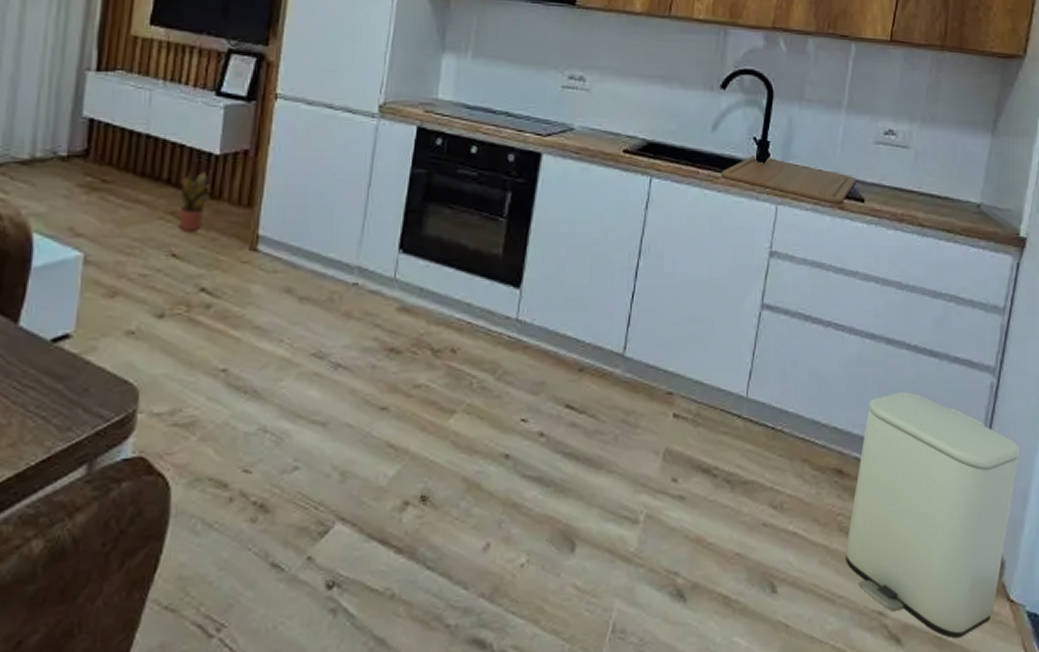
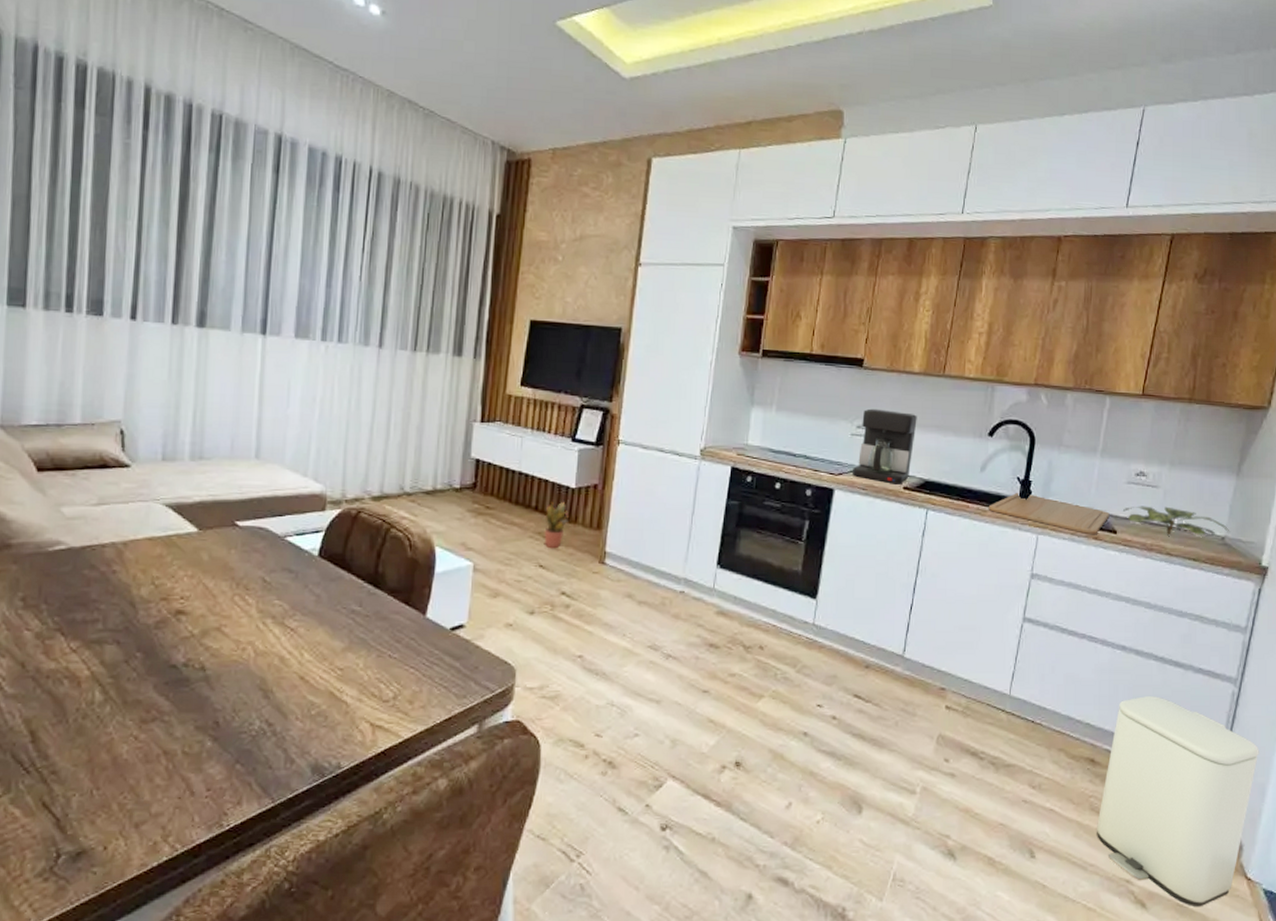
coffee maker: none [564,55,639,147] -> present [853,408,917,485]
plant: none [871,169,986,204] -> present [1123,506,1230,536]

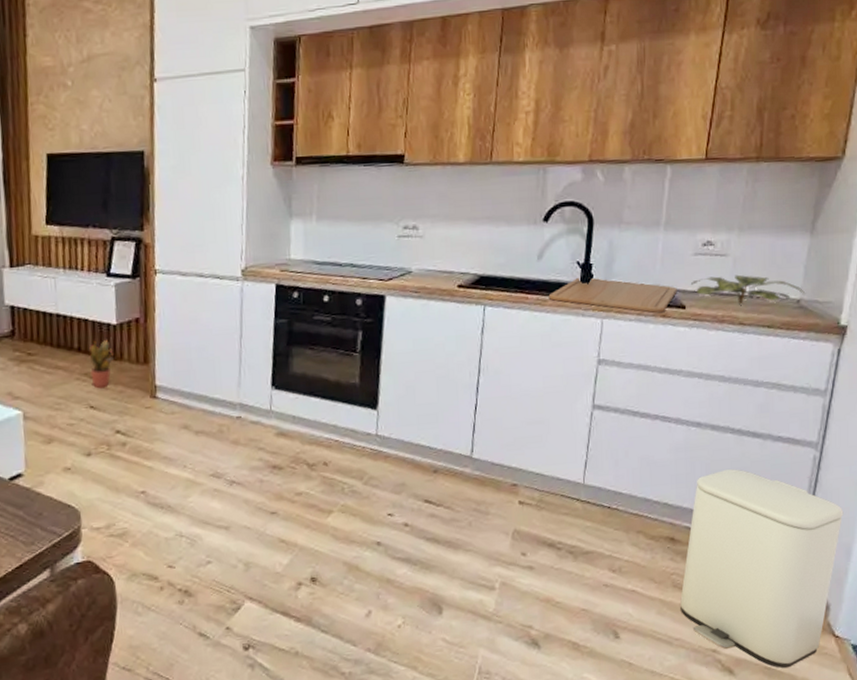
coffee maker: present [853,408,917,485] -> none [403,206,467,284]

